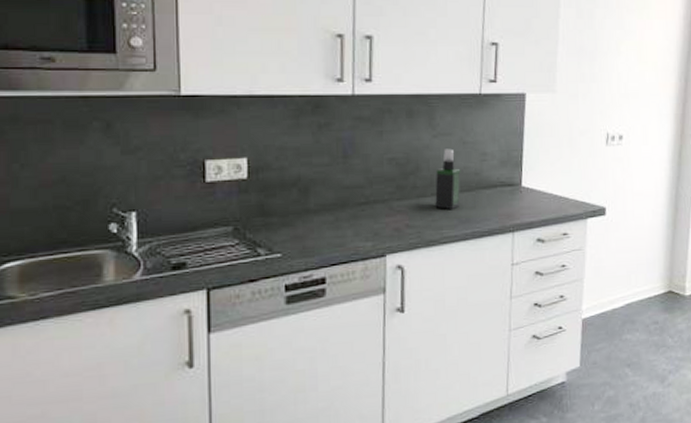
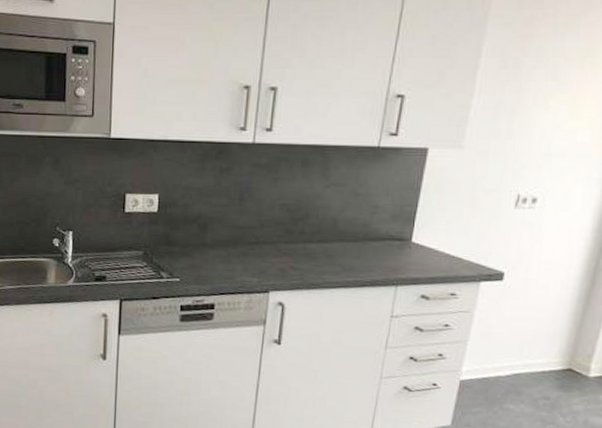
spray bottle: present [435,148,461,209] -> none [320,199,350,257]

